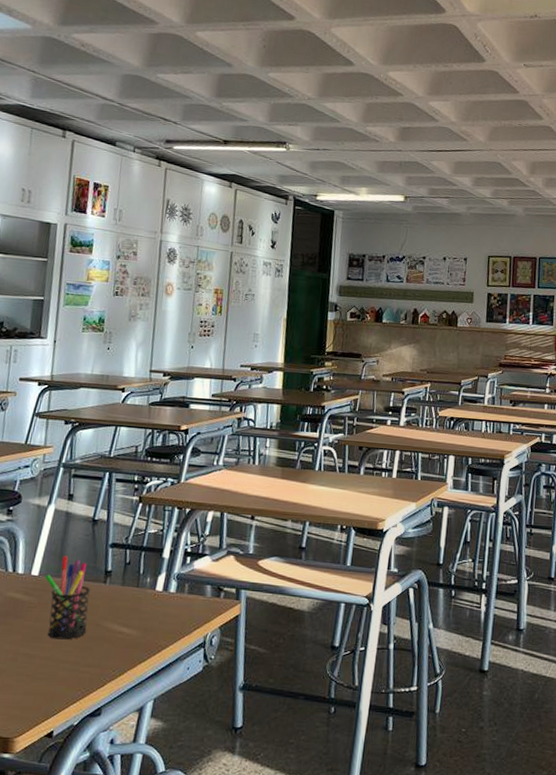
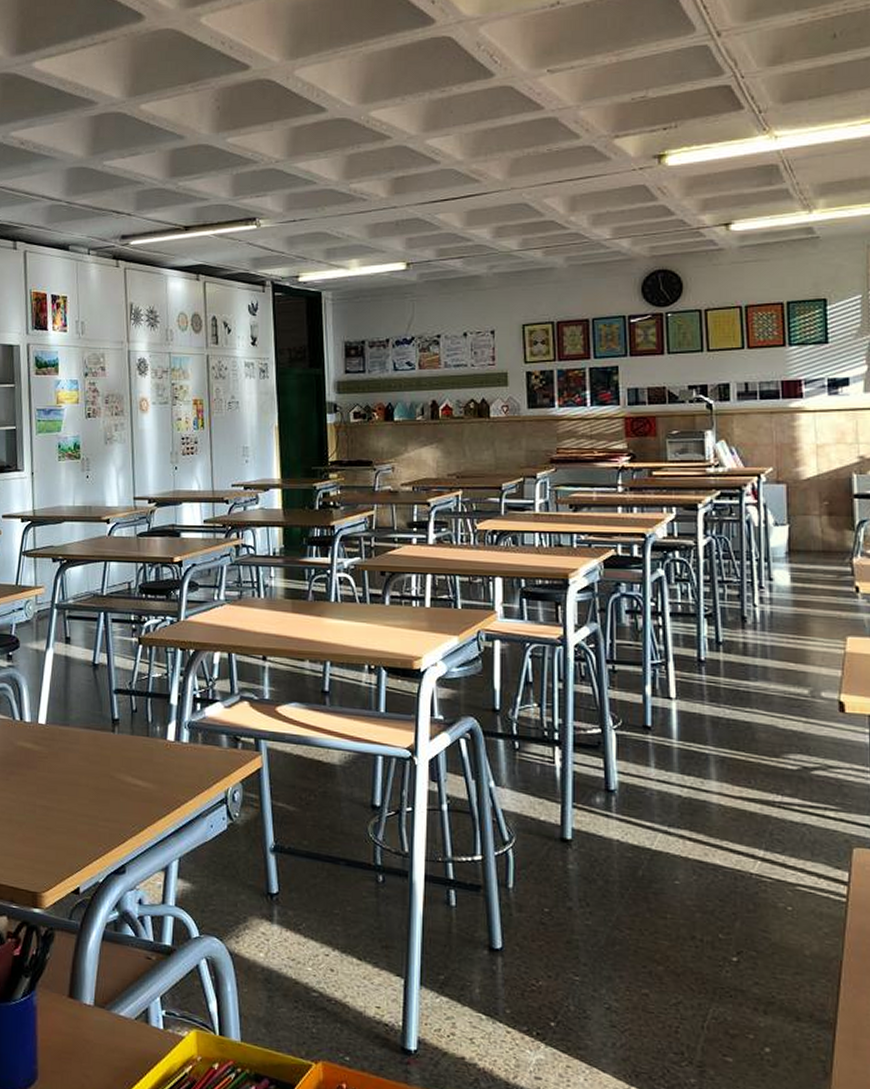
pen holder: present [44,555,90,640] -> none [51,703,101,792]

